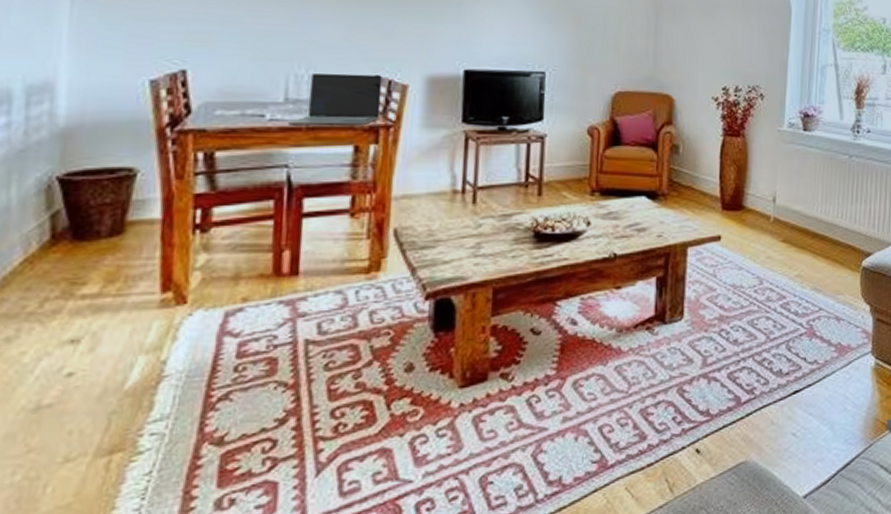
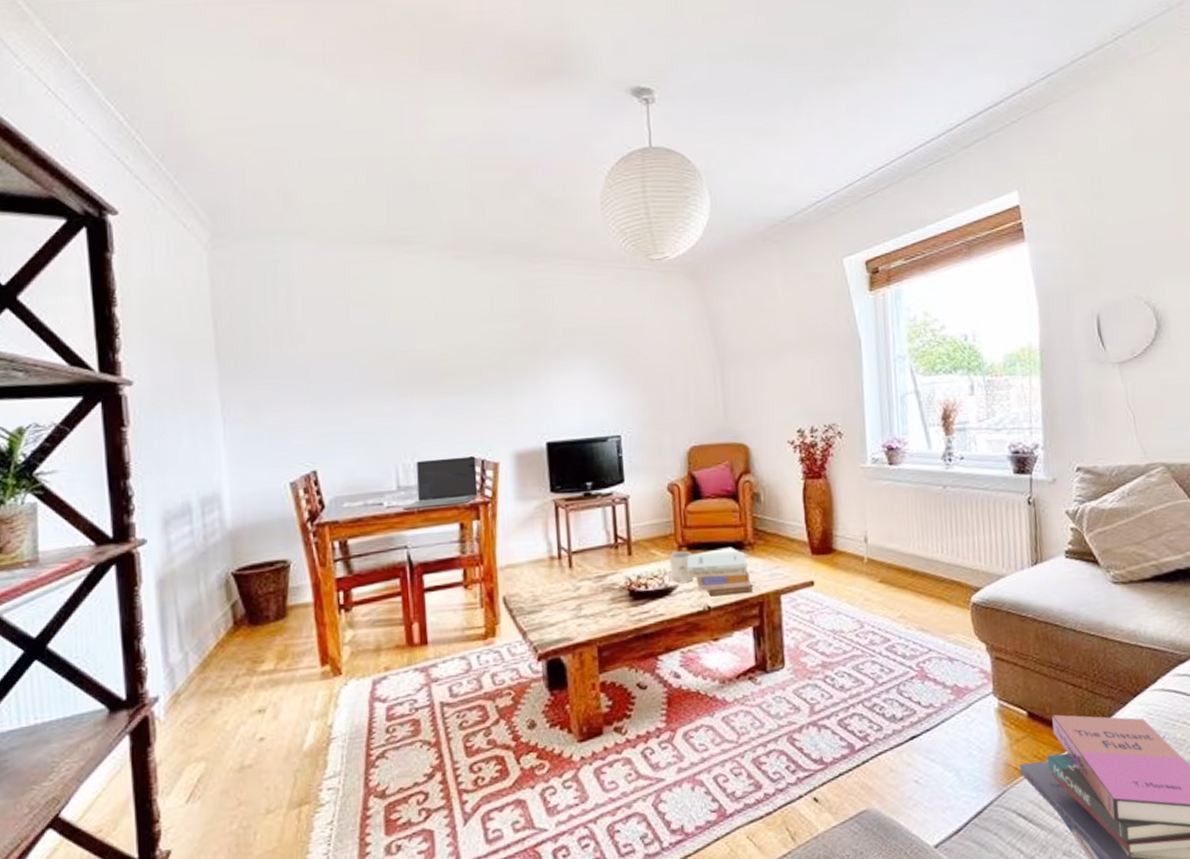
mug: none [579,195,604,229] -> present [669,551,694,584]
books: none [598,201,661,244] -> present [687,551,753,597]

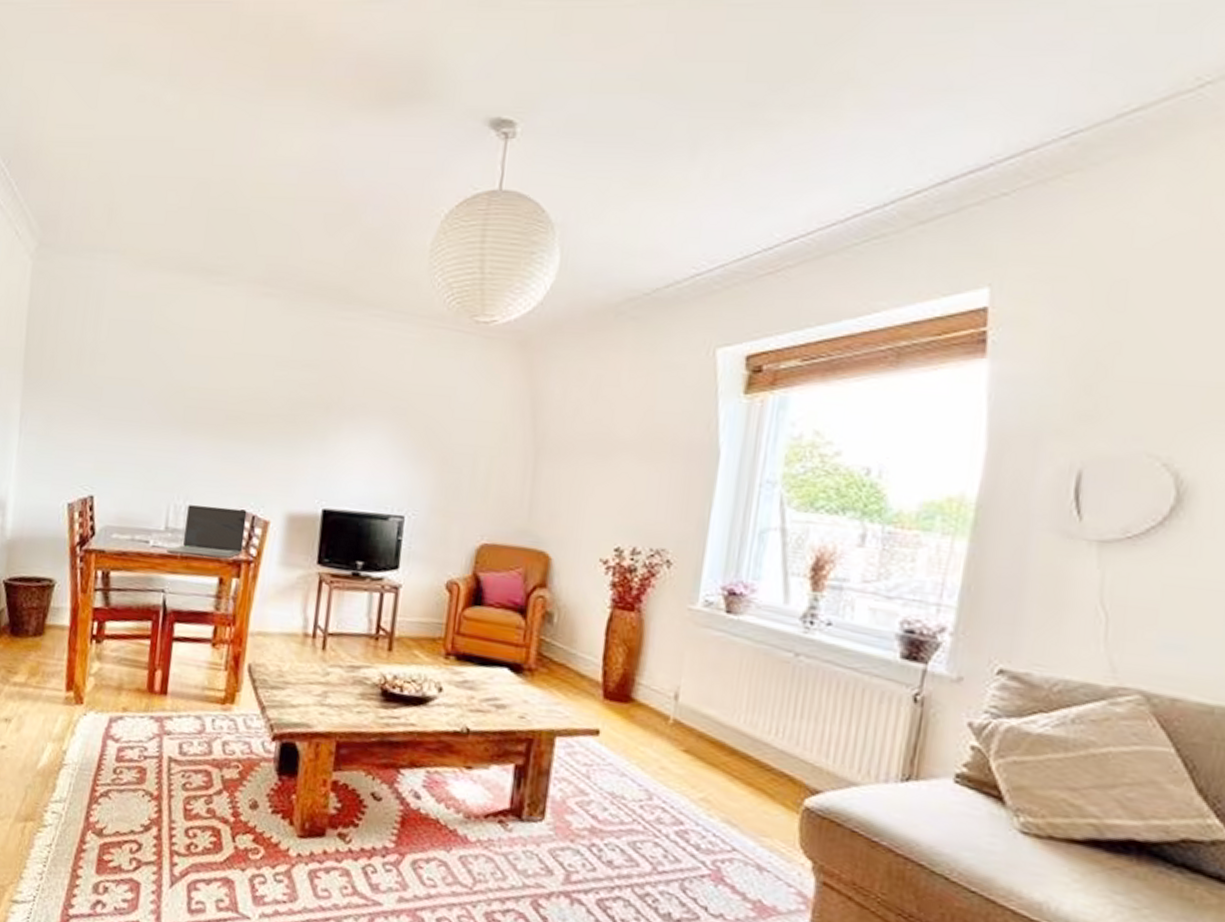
mug: present [669,551,694,584] -> none [431,658,460,697]
books: present [687,551,753,597] -> none [452,666,524,725]

